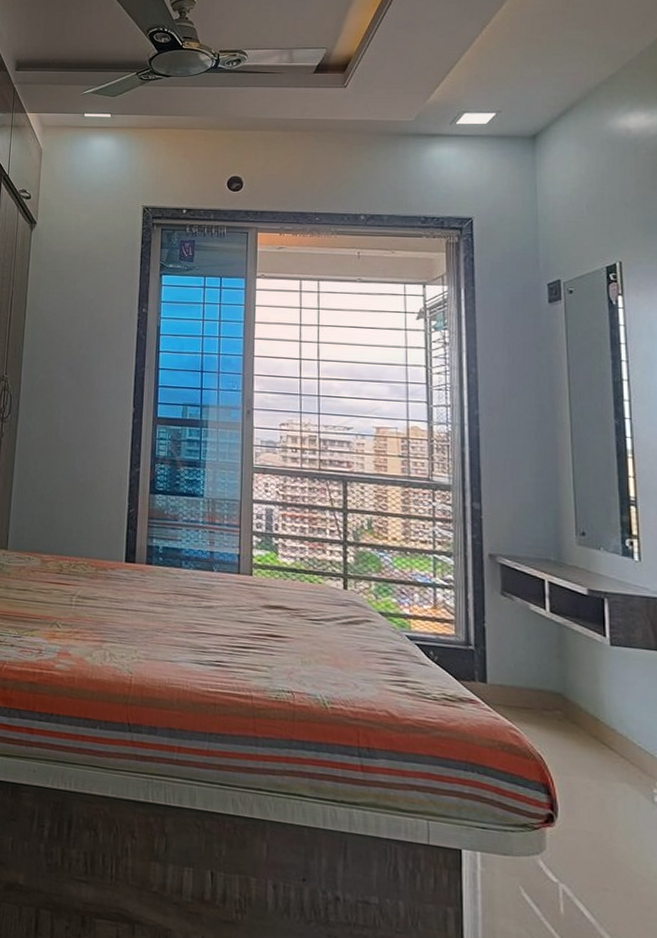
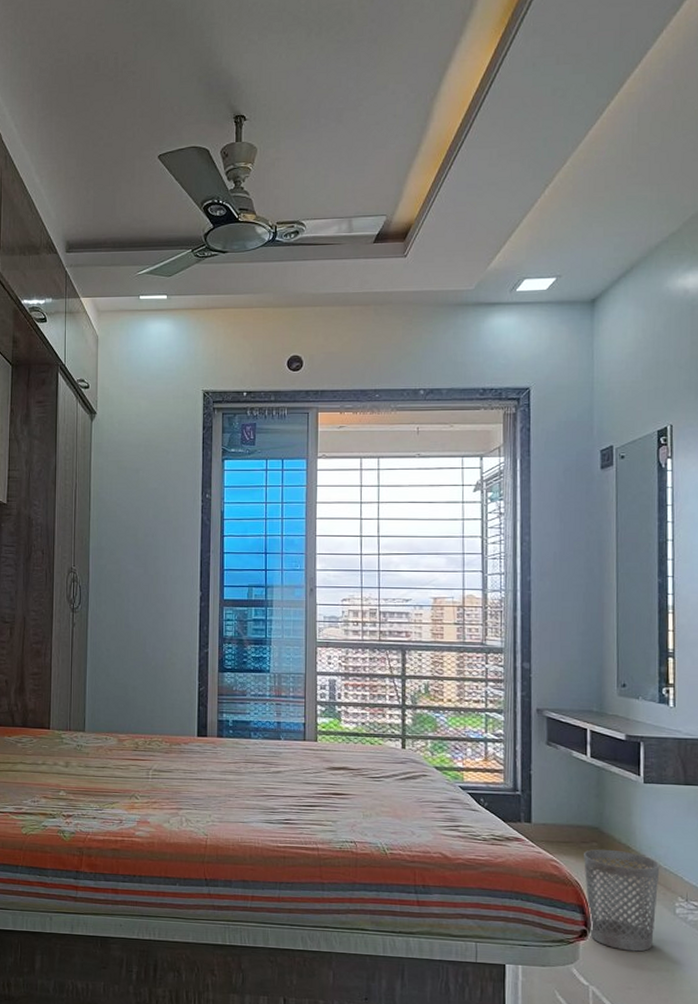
wastebasket: none [547,718,634,846] -> present [584,849,660,952]

